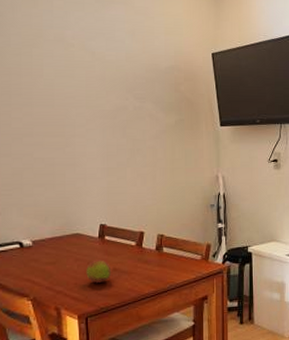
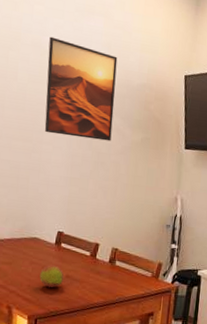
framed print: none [72,29,145,127] -> present [44,36,118,142]

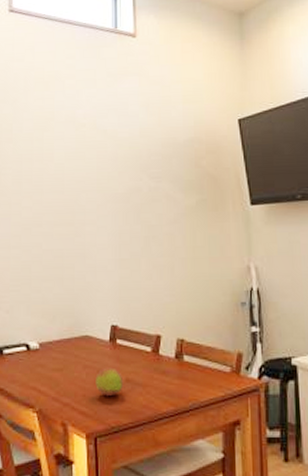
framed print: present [44,36,118,142] -> none [83,108,161,213]

